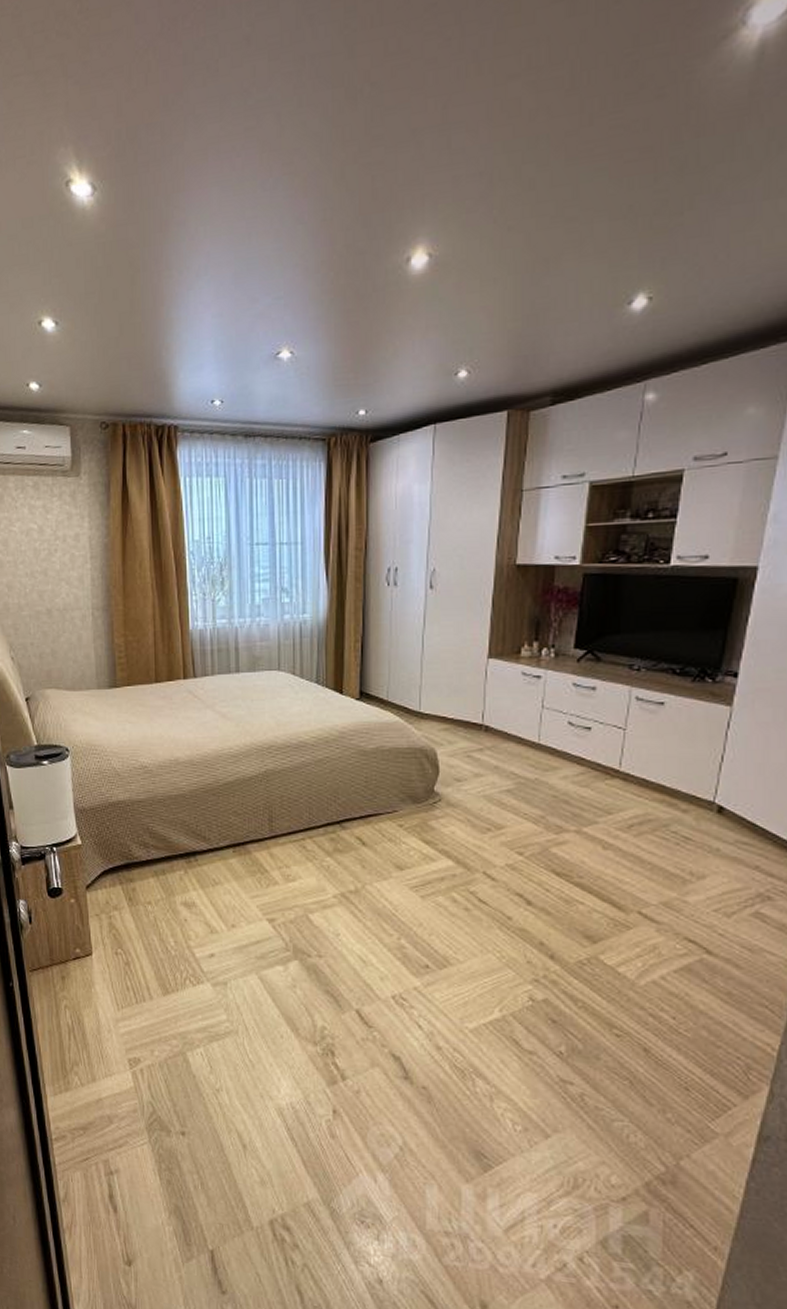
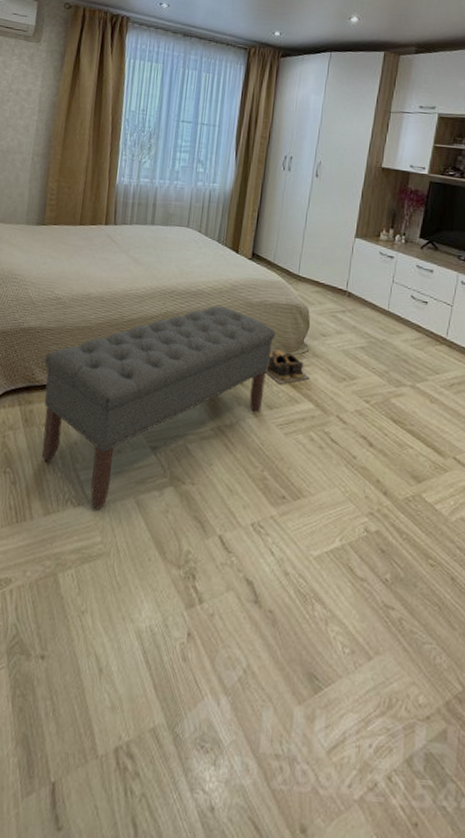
bench: none [139,758,399,988] -> present [42,305,276,510]
shoes: none [390,801,446,842] -> present [264,349,310,385]

